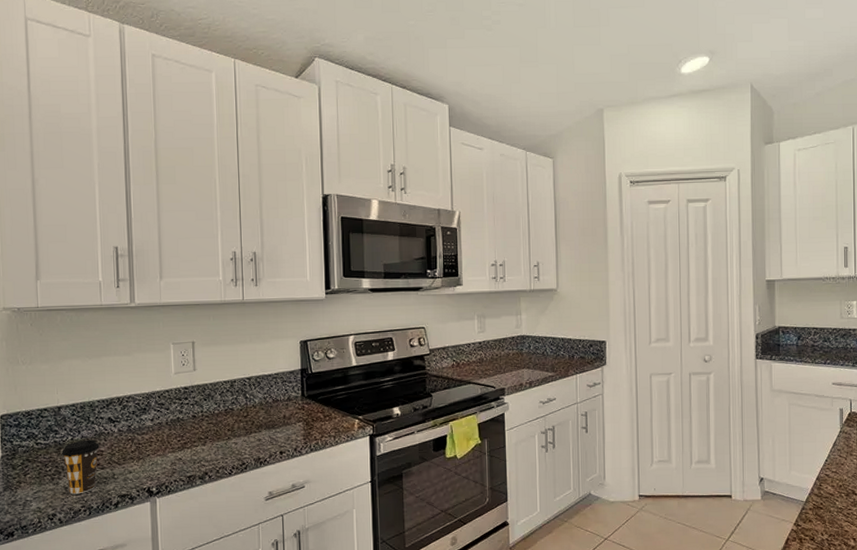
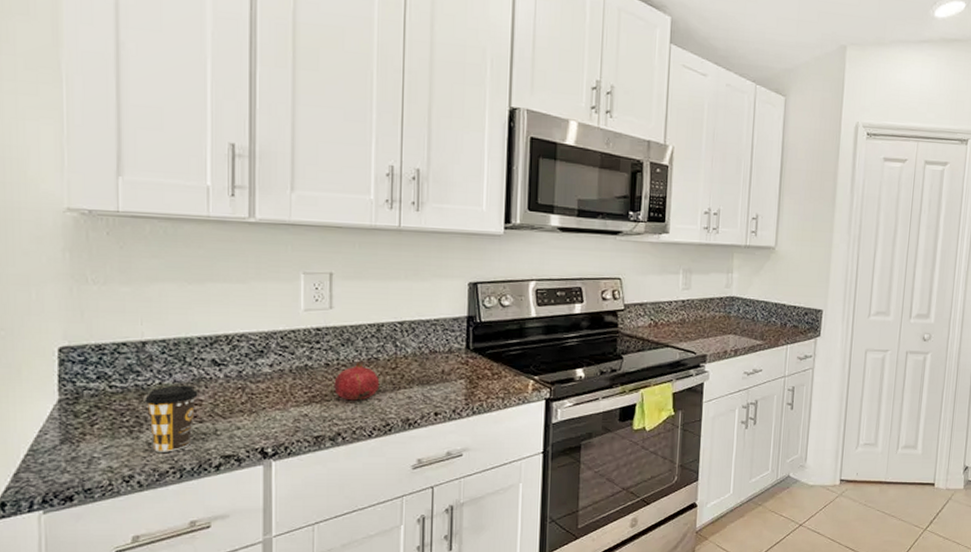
fruit: none [200,412,236,445] -> present [334,361,380,401]

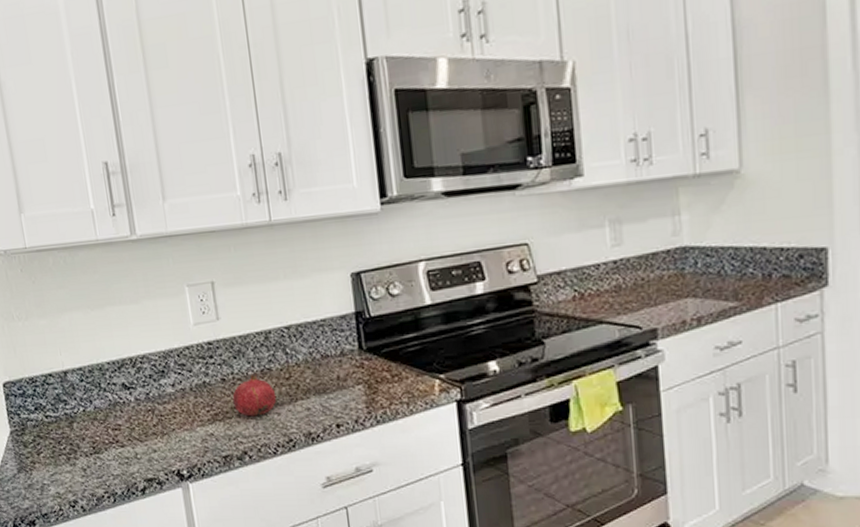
coffee cup: present [145,385,198,452] -> none [74,411,117,478]

